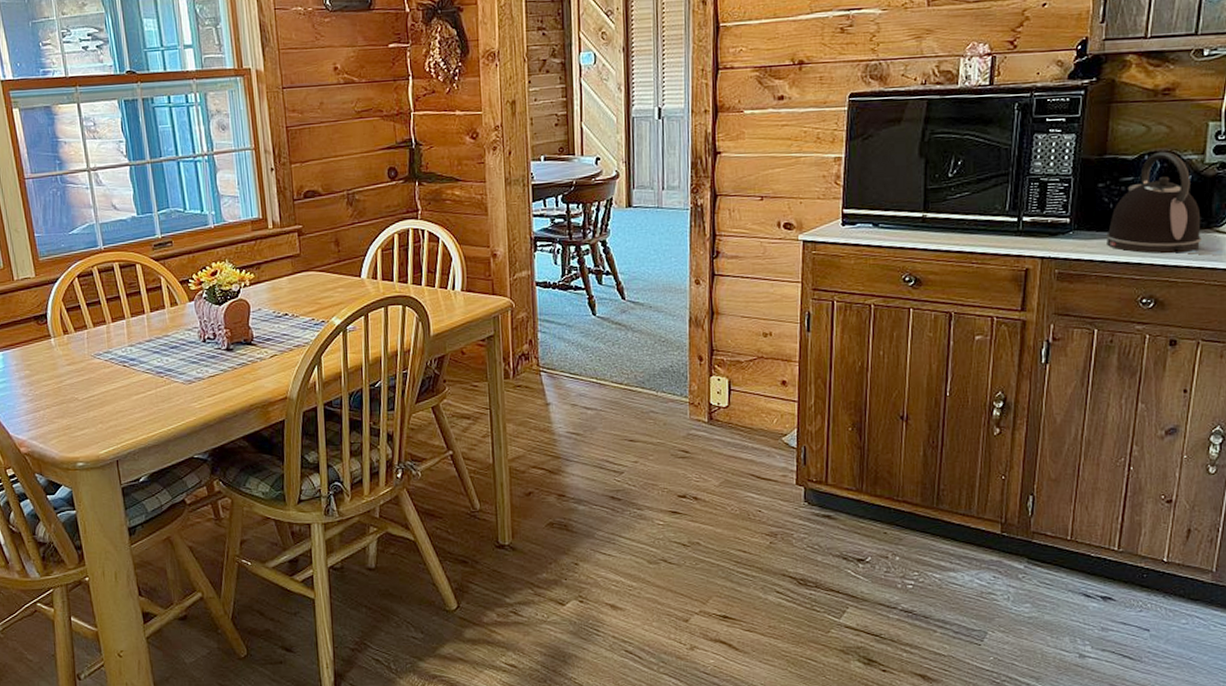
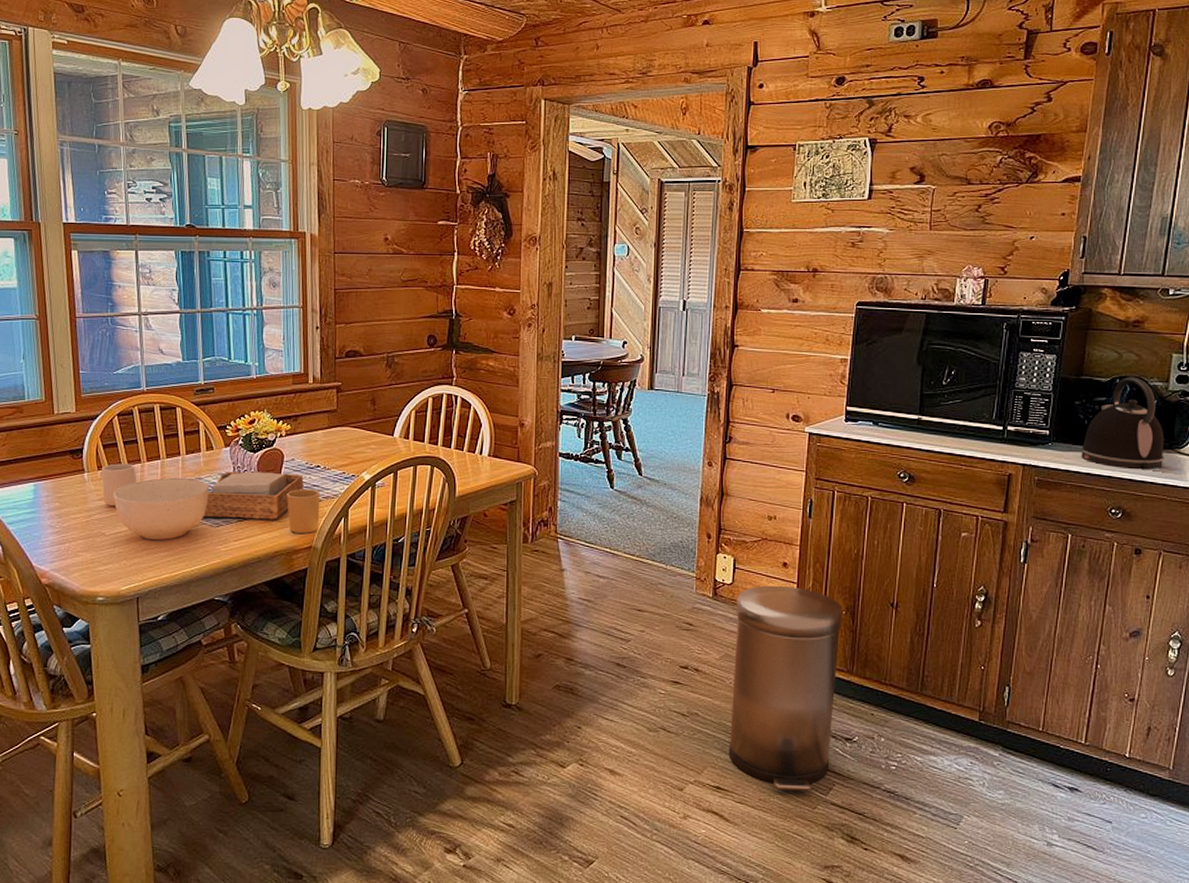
cup: none [68,326,103,371] -> present [102,463,136,507]
bowl: none [81,336,178,402] -> present [112,477,210,541]
napkin holder: none [174,324,273,375] -> present [203,471,304,520]
mug: none [257,338,292,385] -> present [287,489,319,533]
pedal bin: none [734,405,849,616] -> present [729,585,843,791]

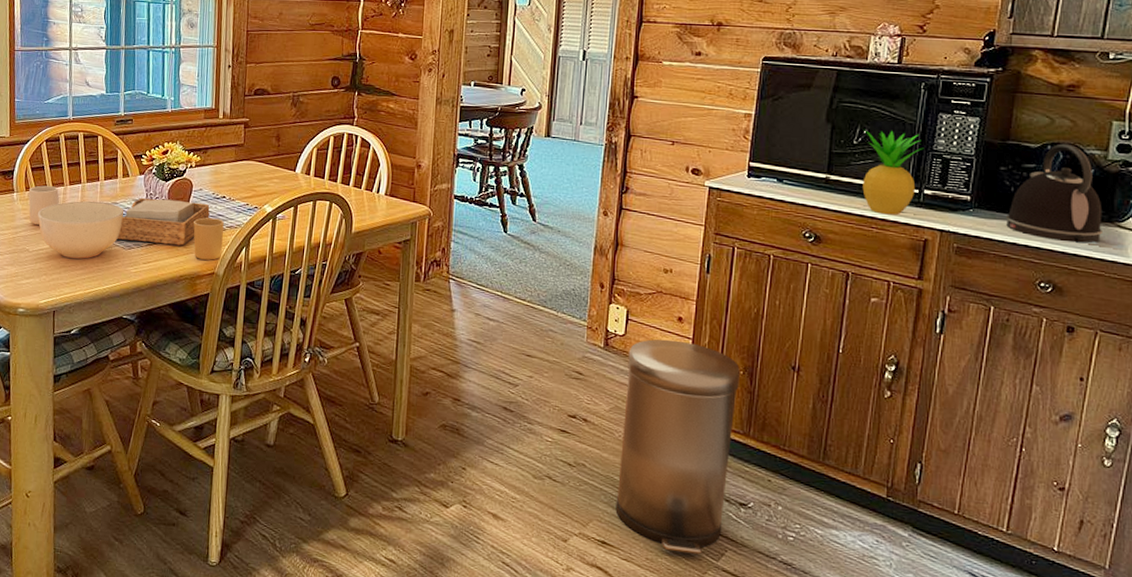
fruit: none [952,371,1007,452] -> present [862,130,924,216]

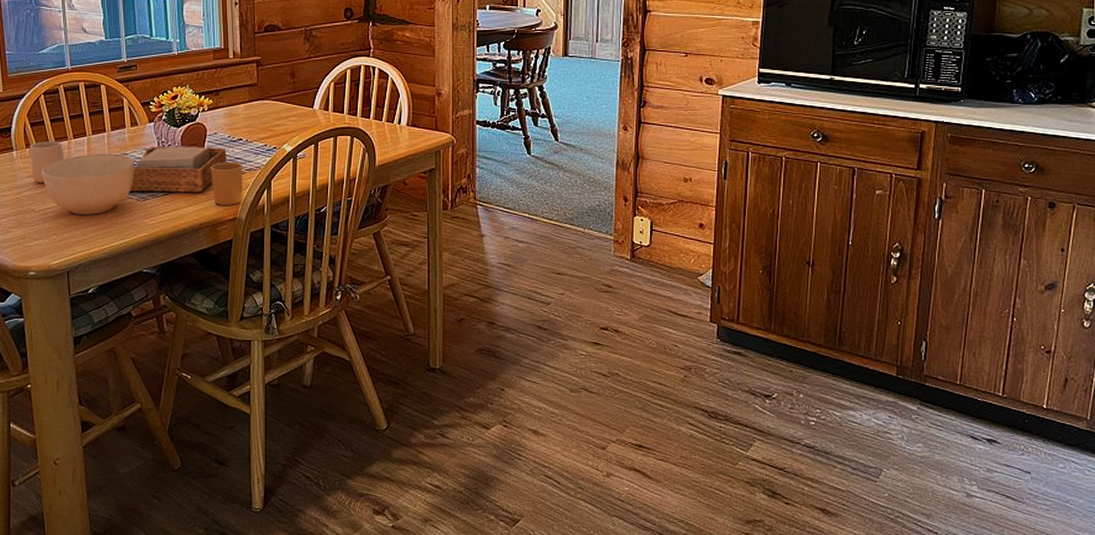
pedal bin: present [615,339,740,555] -> none [650,246,759,448]
fruit: present [862,130,924,216] -> none [863,30,918,110]
kettle: present [1005,143,1103,244] -> none [992,32,1077,124]

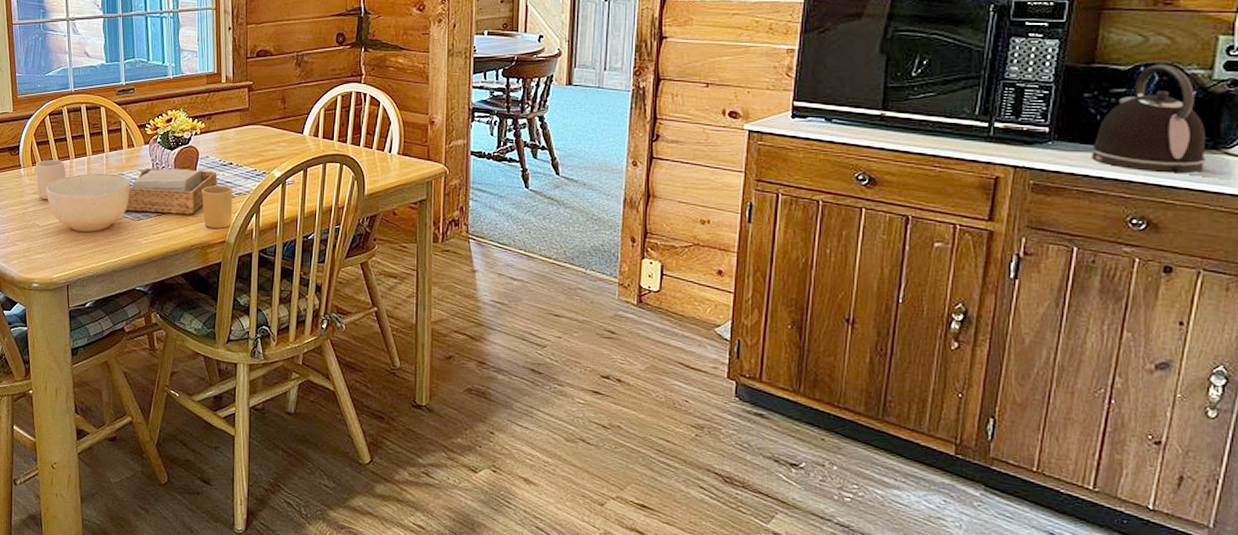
kettle: none [992,32,1077,124] -> present [1090,64,1207,174]

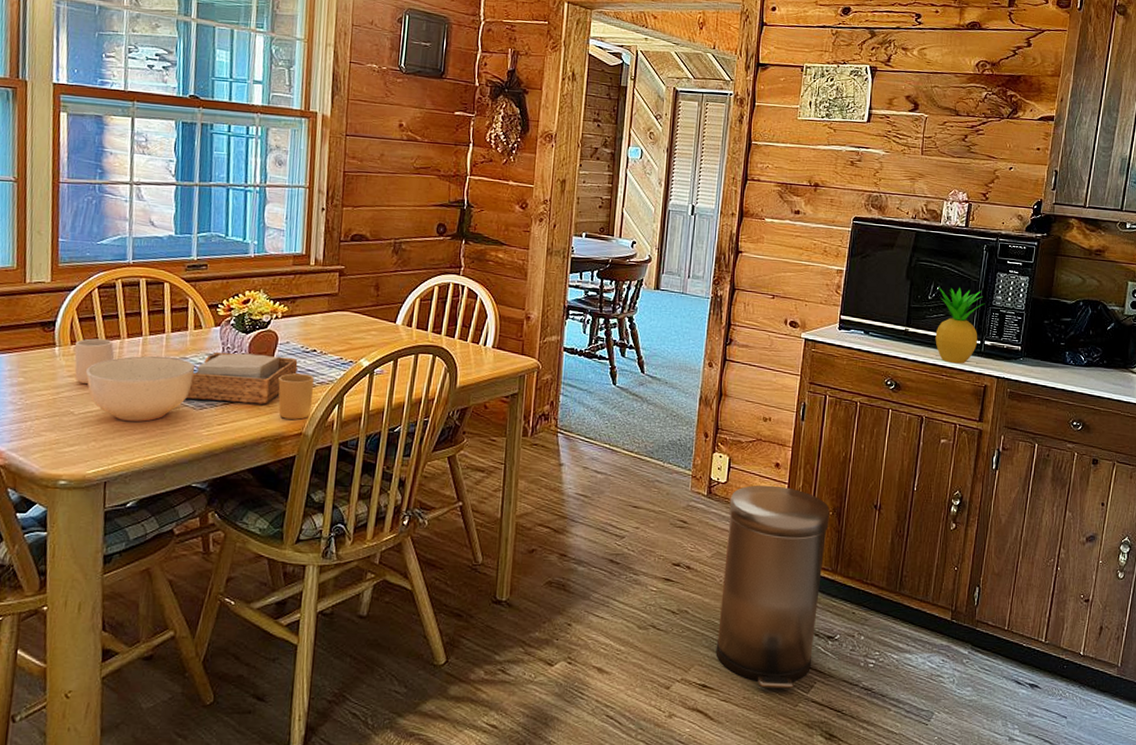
pedal bin: none [655,294,788,518] -> present [716,485,830,689]
fruit: none [923,60,994,152] -> present [935,286,985,364]
kettle: present [1090,64,1207,174] -> none [1047,300,1120,387]

